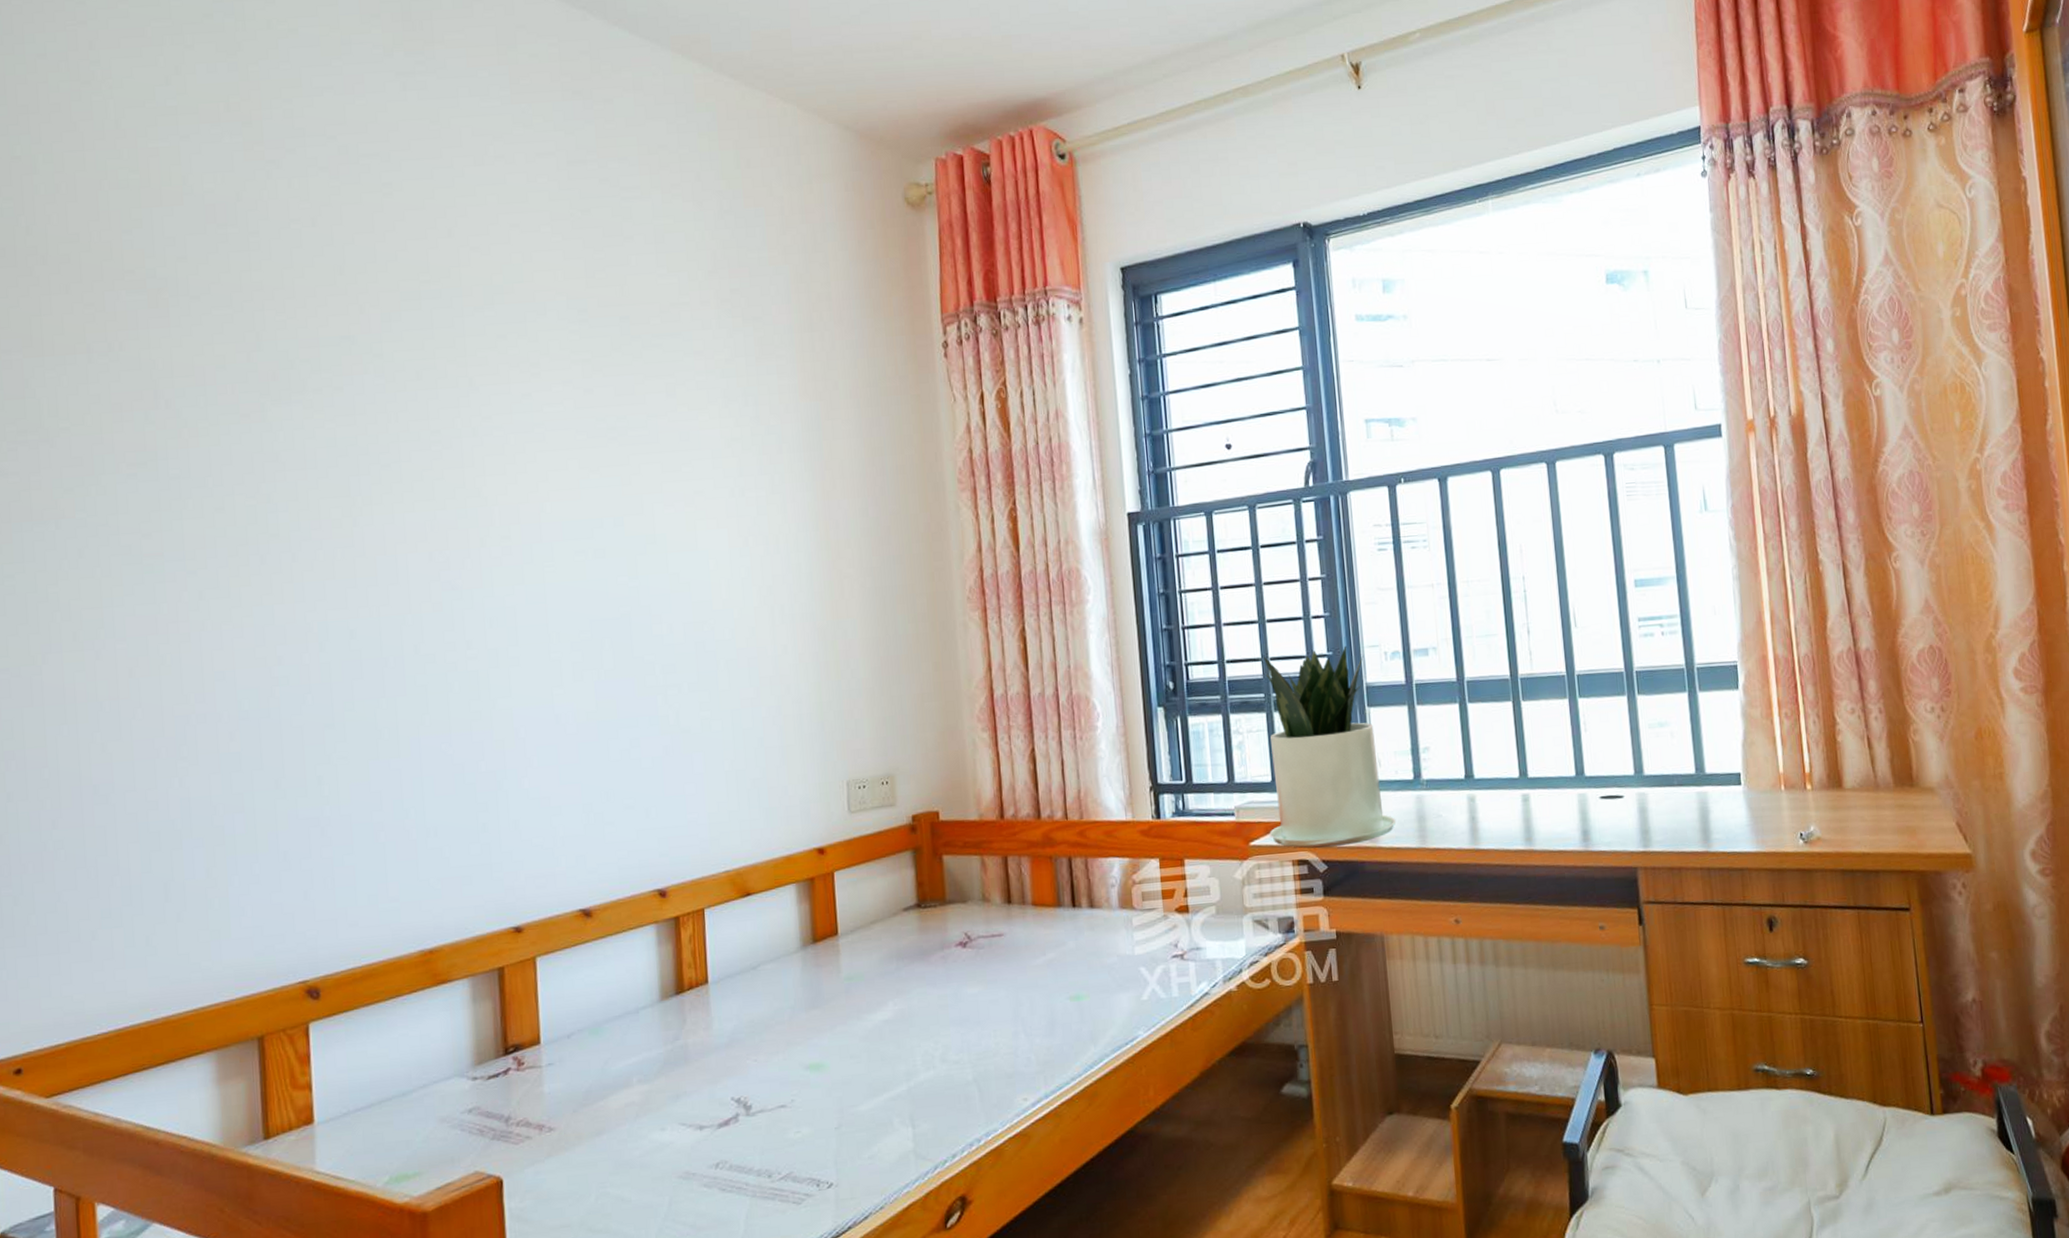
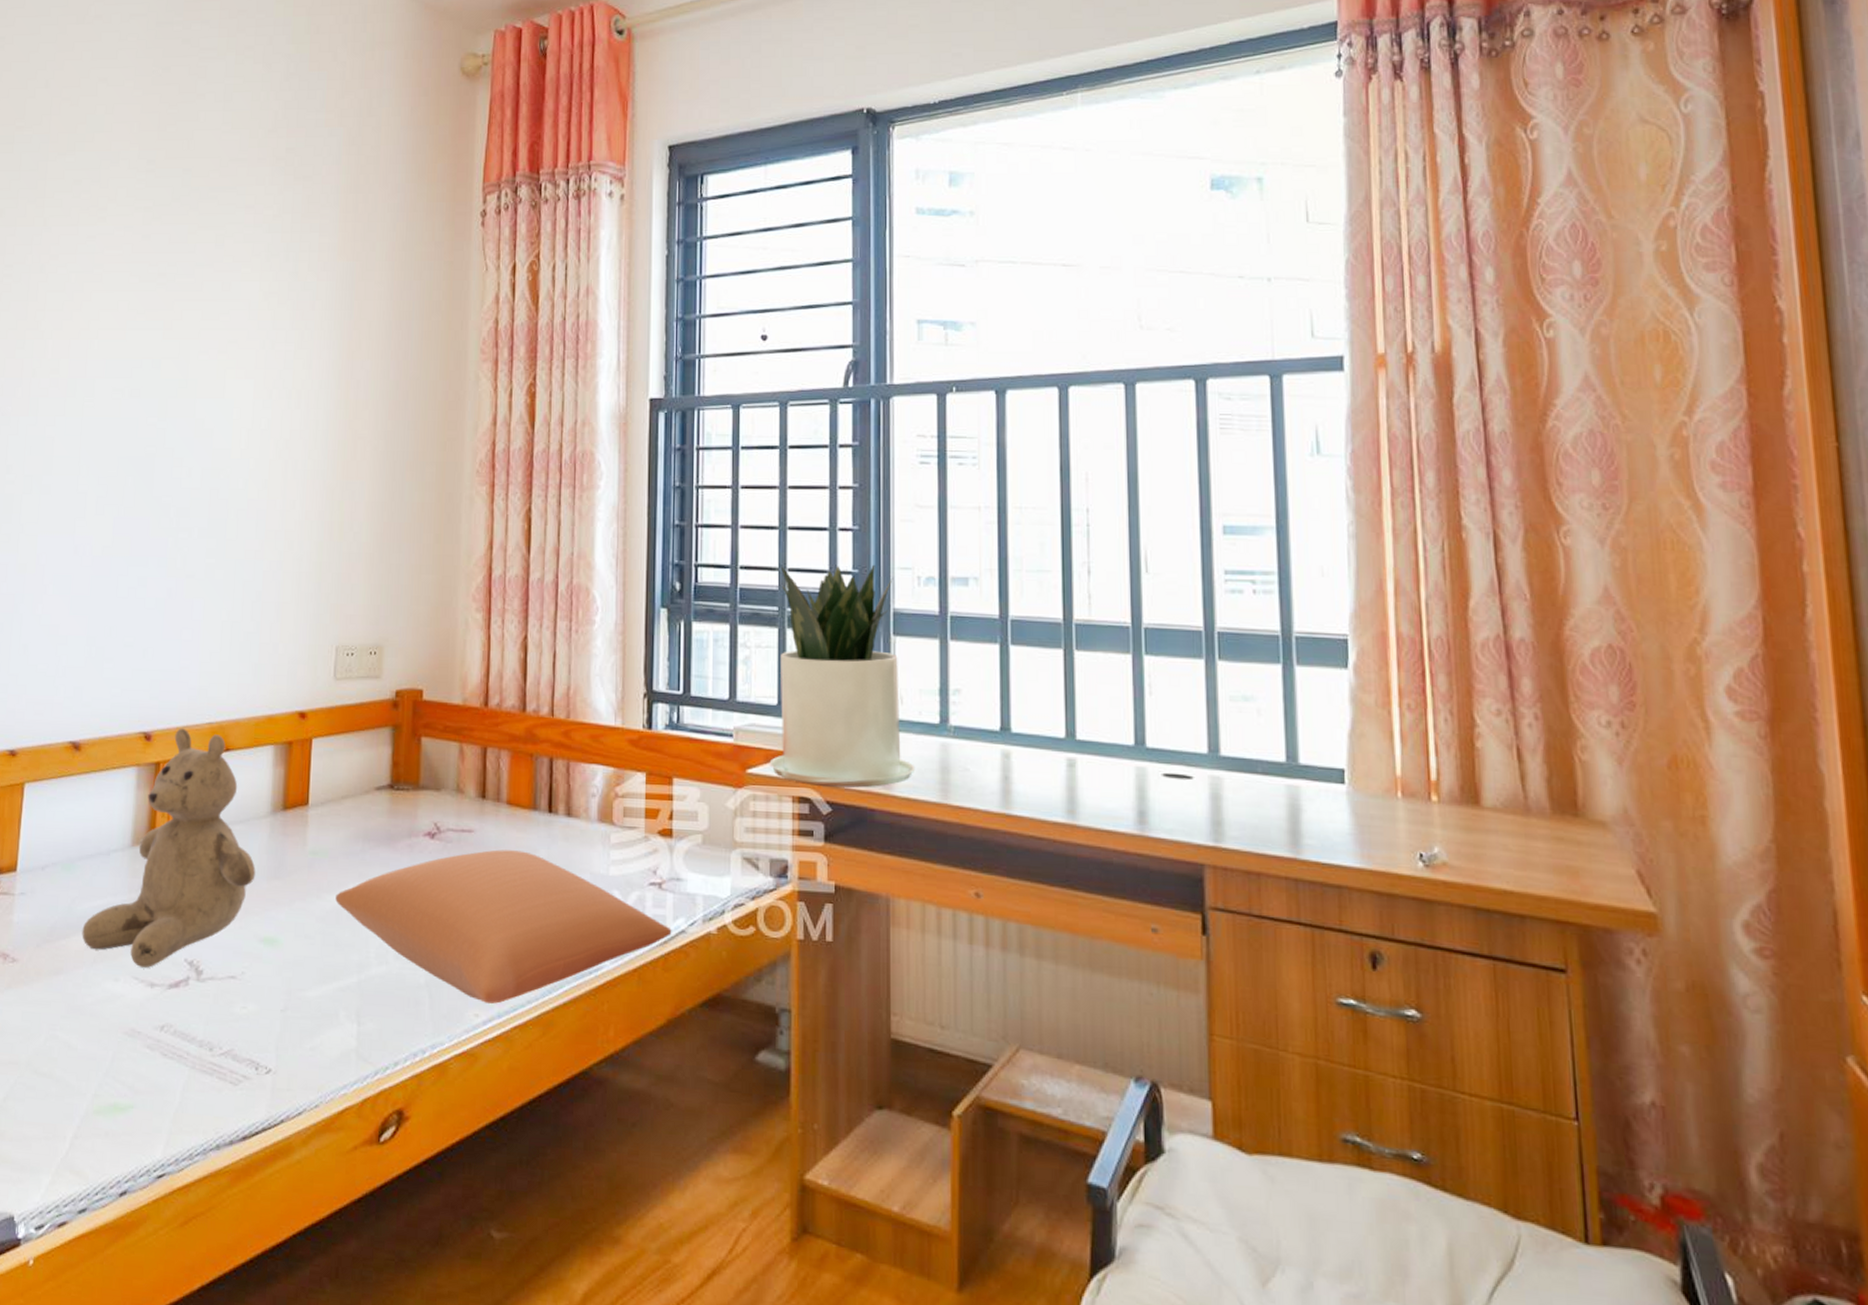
teddy bear: none [619,880,793,1114] -> present [82,728,256,969]
pillow: none [876,945,1197,1087] -> present [335,849,672,1004]

